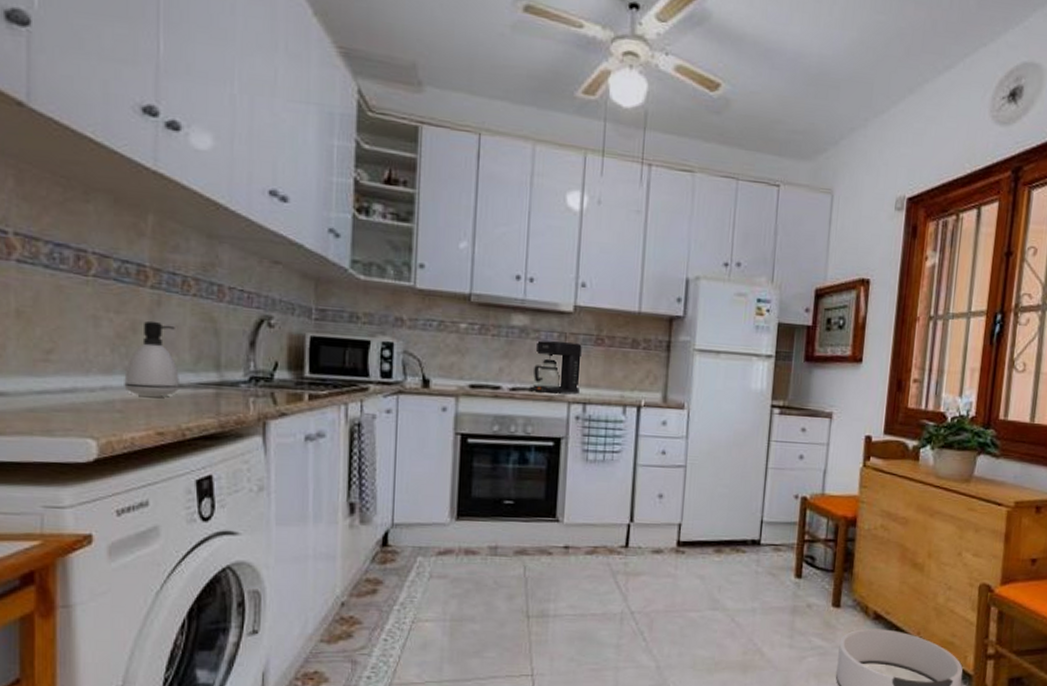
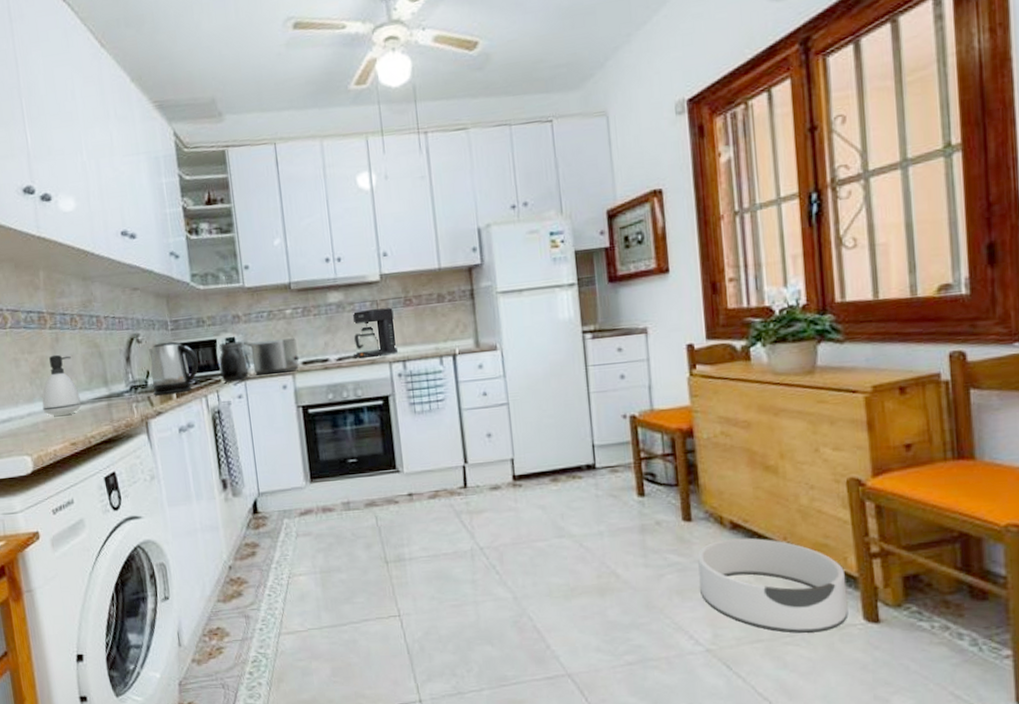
kettle: none [279,332,344,396] -> present [149,341,199,396]
jar: none [368,347,404,395] -> present [218,341,249,384]
toaster: none [410,353,467,395] -> present [250,338,300,377]

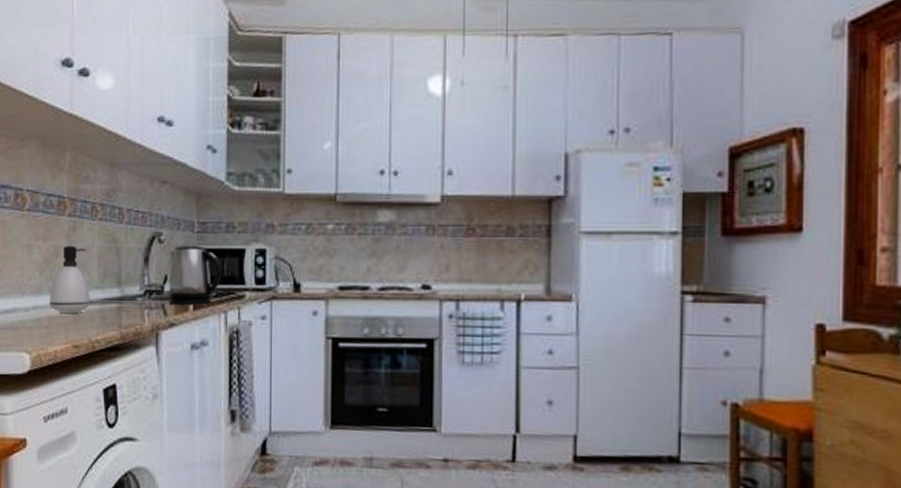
jar: present [218,341,249,384] -> none [244,254,277,301]
toaster: present [250,338,300,377] -> none [282,258,336,298]
coffee maker: present [352,308,399,359] -> none [398,236,453,292]

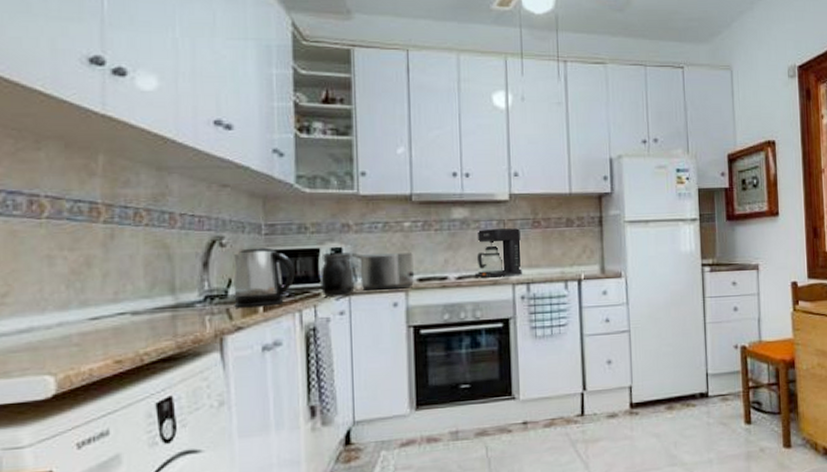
soap dispenser: present [49,245,90,314] -> none [80,254,135,328]
jar: none [244,254,277,301] -> present [319,252,355,298]
toaster: none [282,258,336,298] -> present [360,253,415,292]
coffee maker: none [398,236,453,292] -> present [474,228,523,279]

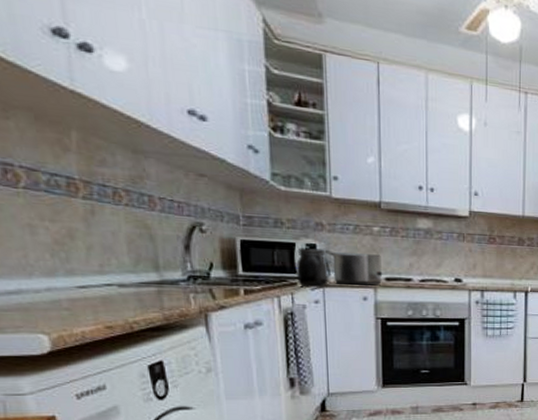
kettle: present [234,247,295,308] -> none [214,236,273,291]
coffee maker: present [474,228,523,279] -> none [435,240,479,284]

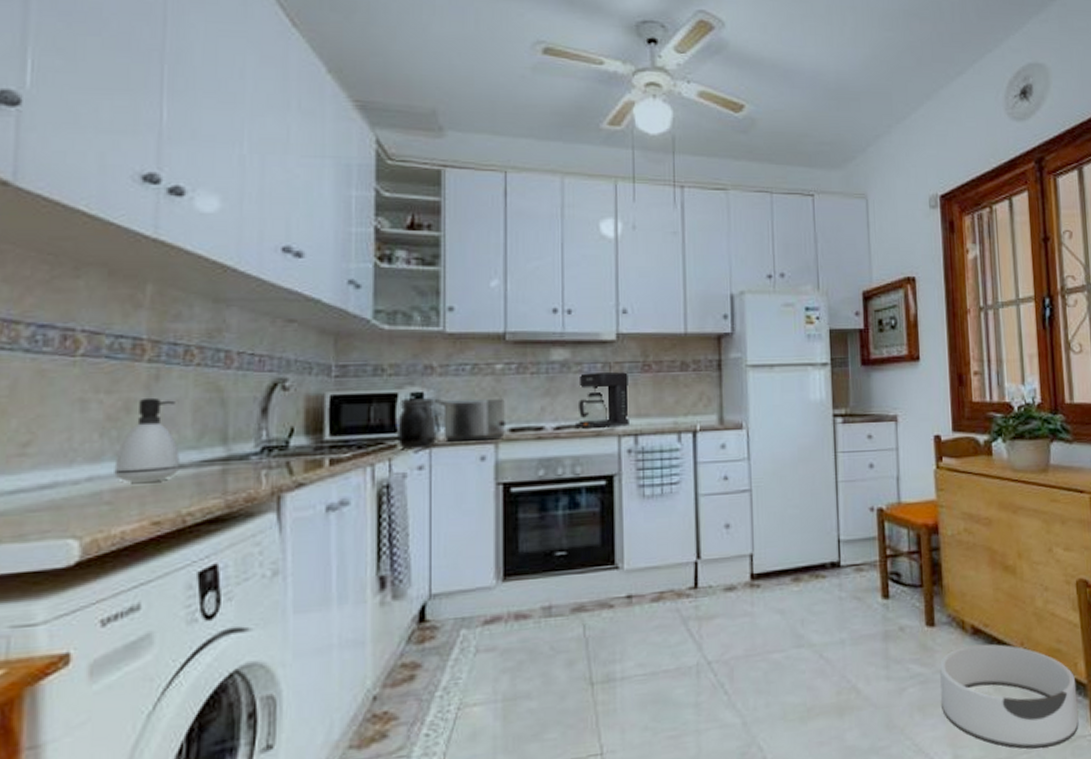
soap dispenser: none [67,228,122,297] -> present [114,397,180,484]
coffee maker: none [435,240,479,284] -> present [574,372,631,429]

